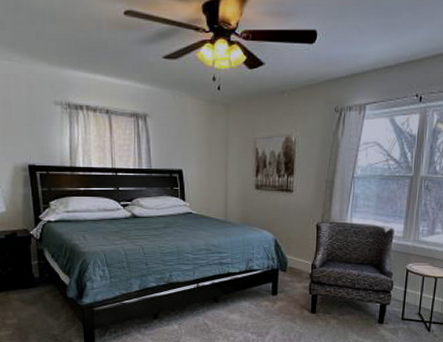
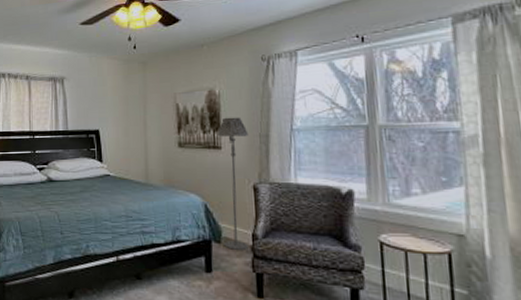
floor lamp: none [288,163,317,277] -> present [217,117,249,250]

